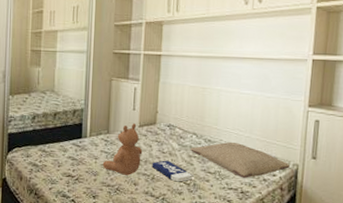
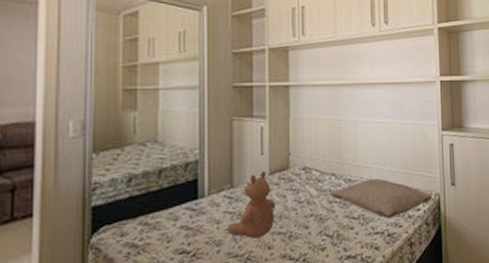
book: present [152,160,193,182] -> none [288,211,335,236]

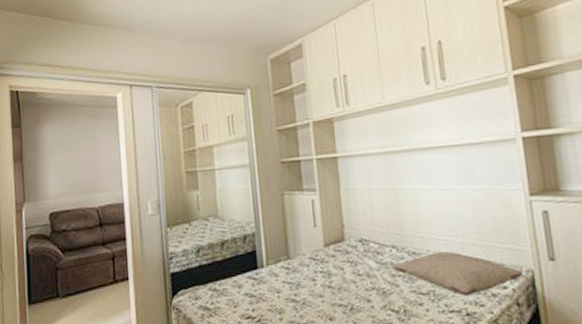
teddy bear: present [227,170,276,239] -> none [287,242,334,309]

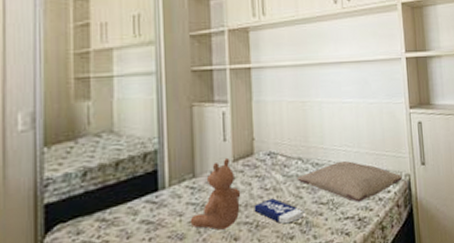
teddy bear: none [287,242,334,309] -> present [190,157,241,230]
book: none [347,284,401,311] -> present [254,198,304,225]

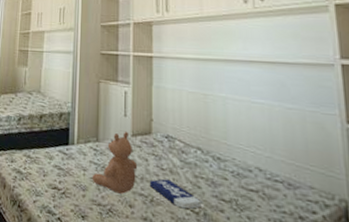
pillow: present [297,160,402,202] -> none [196,162,335,213]

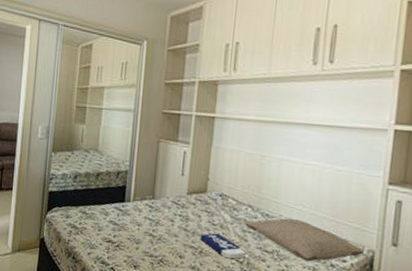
teddy bear: present [92,131,138,194] -> none [145,189,191,247]
pillow: none [196,162,335,213] -> present [245,218,364,262]

